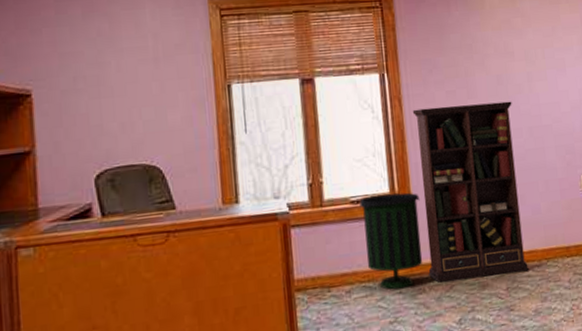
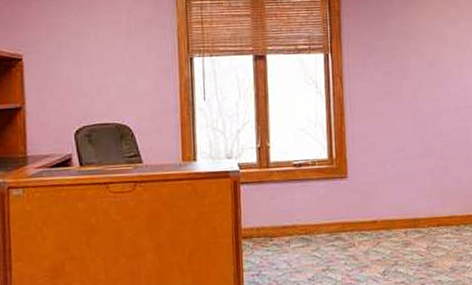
trash can: present [359,192,423,290] -> none [301,159,354,242]
bookcase: present [412,101,530,283] -> none [352,83,449,239]

